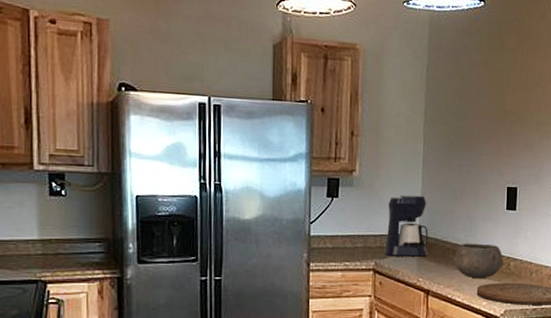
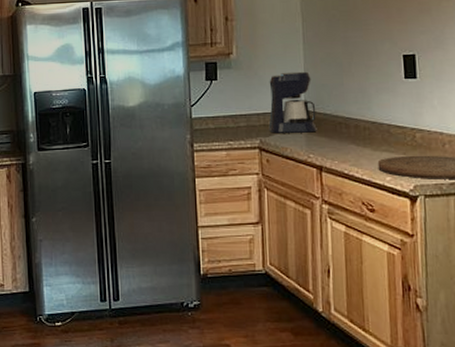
bowl: present [453,243,503,279] -> none [347,115,407,153]

